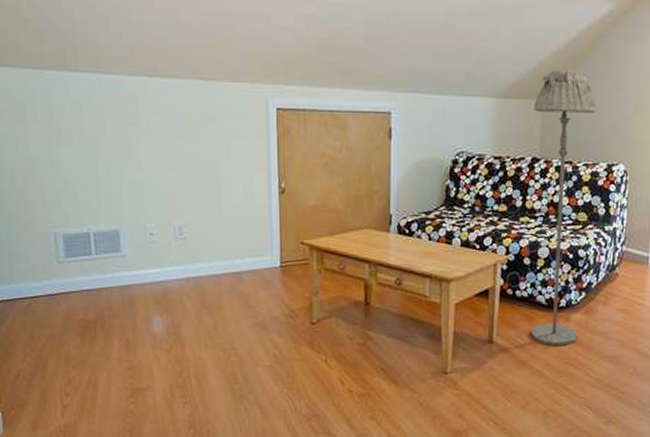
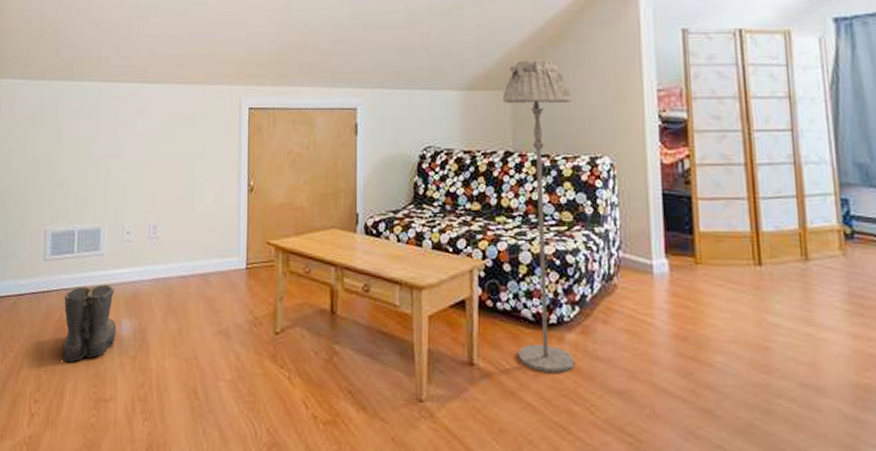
boots: none [85,284,148,358] -> present [62,284,117,363]

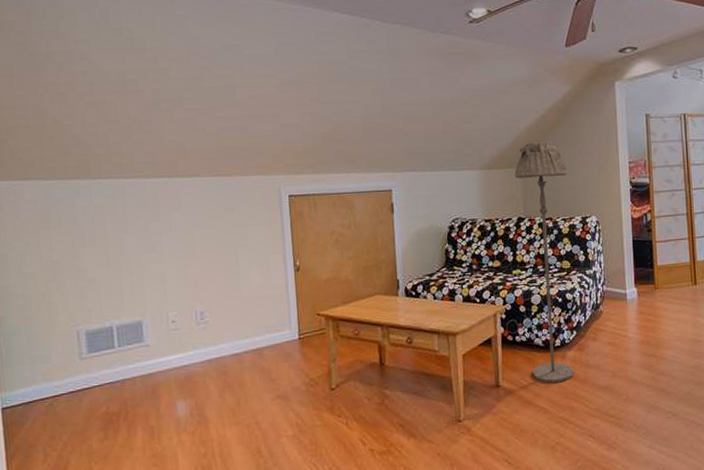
boots: present [62,284,117,363] -> none [108,372,172,450]

